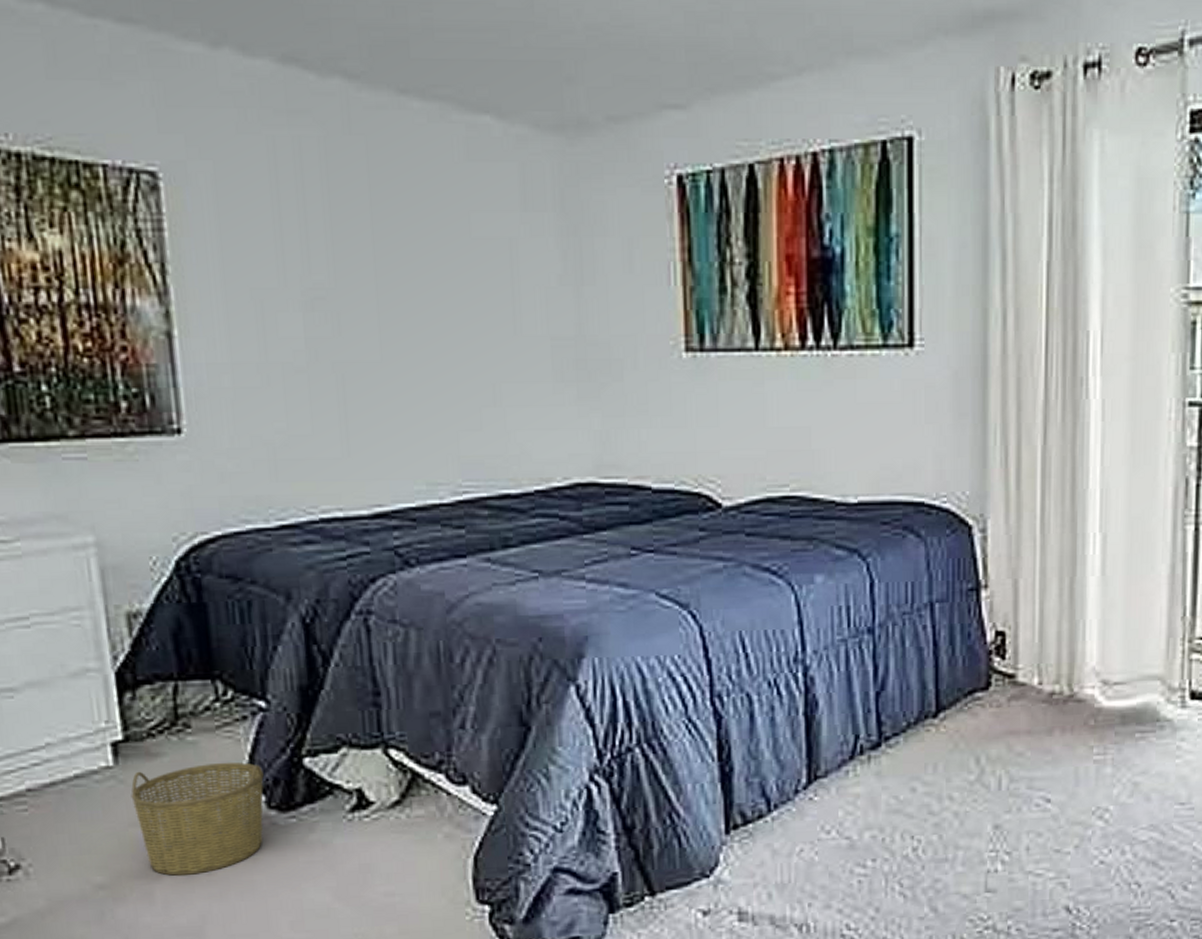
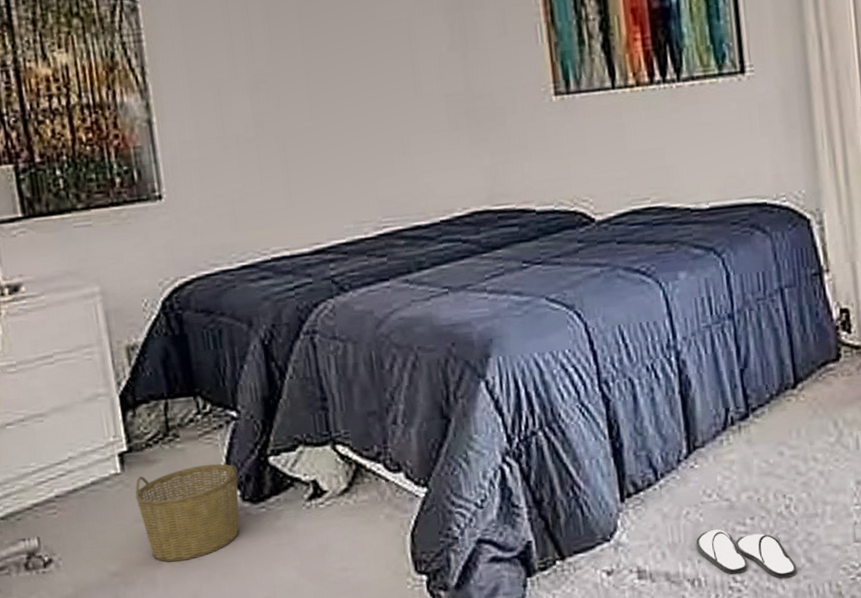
slippers: none [808,870,919,928] -> present [696,529,798,578]

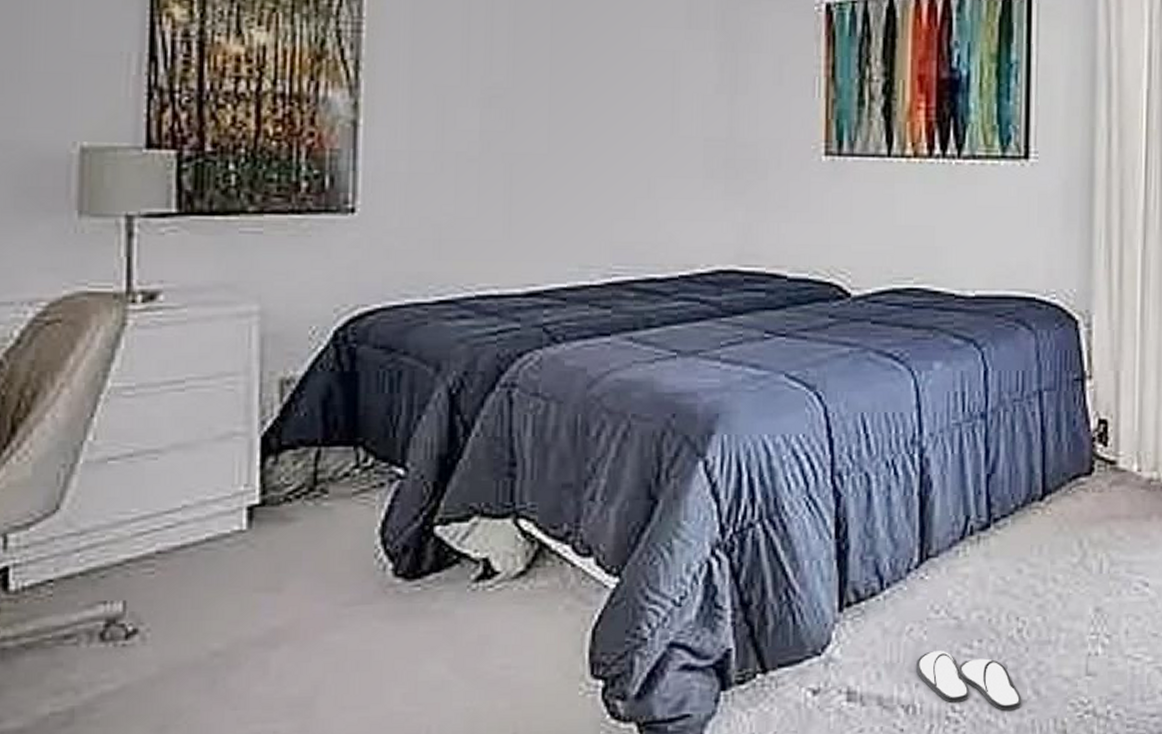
basket: present [135,463,240,562] -> none [260,528,394,644]

